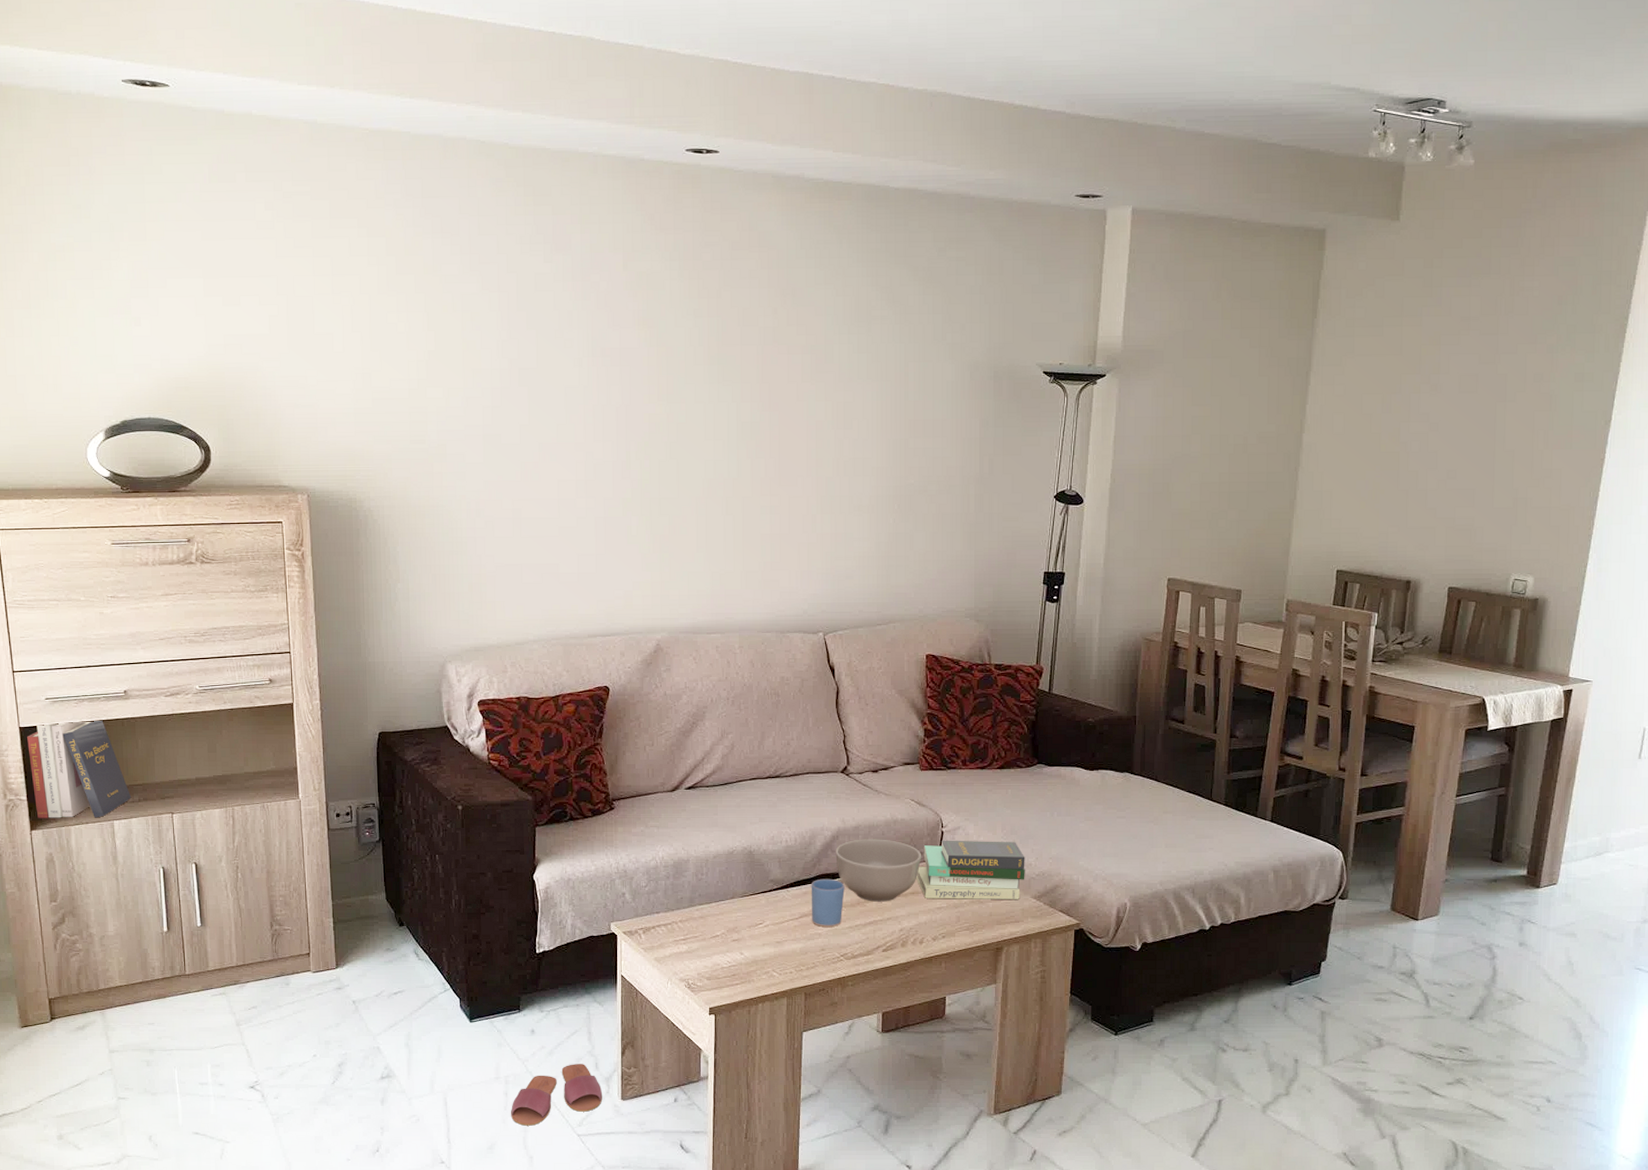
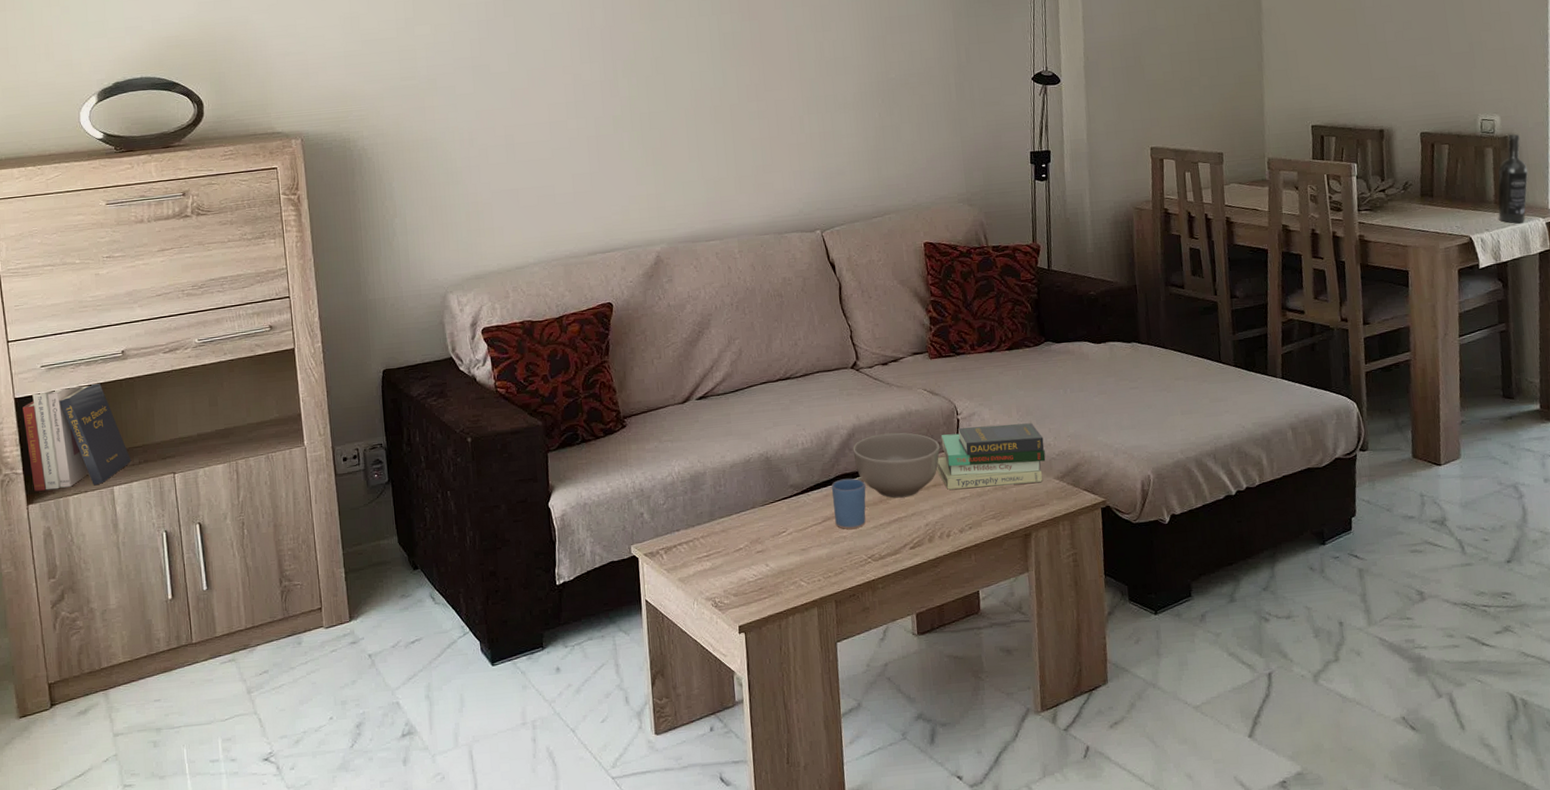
slippers: present [511,1064,603,1126] -> none [540,699,636,773]
wine bottle: none [1516,596,1554,689] -> present [1498,133,1528,224]

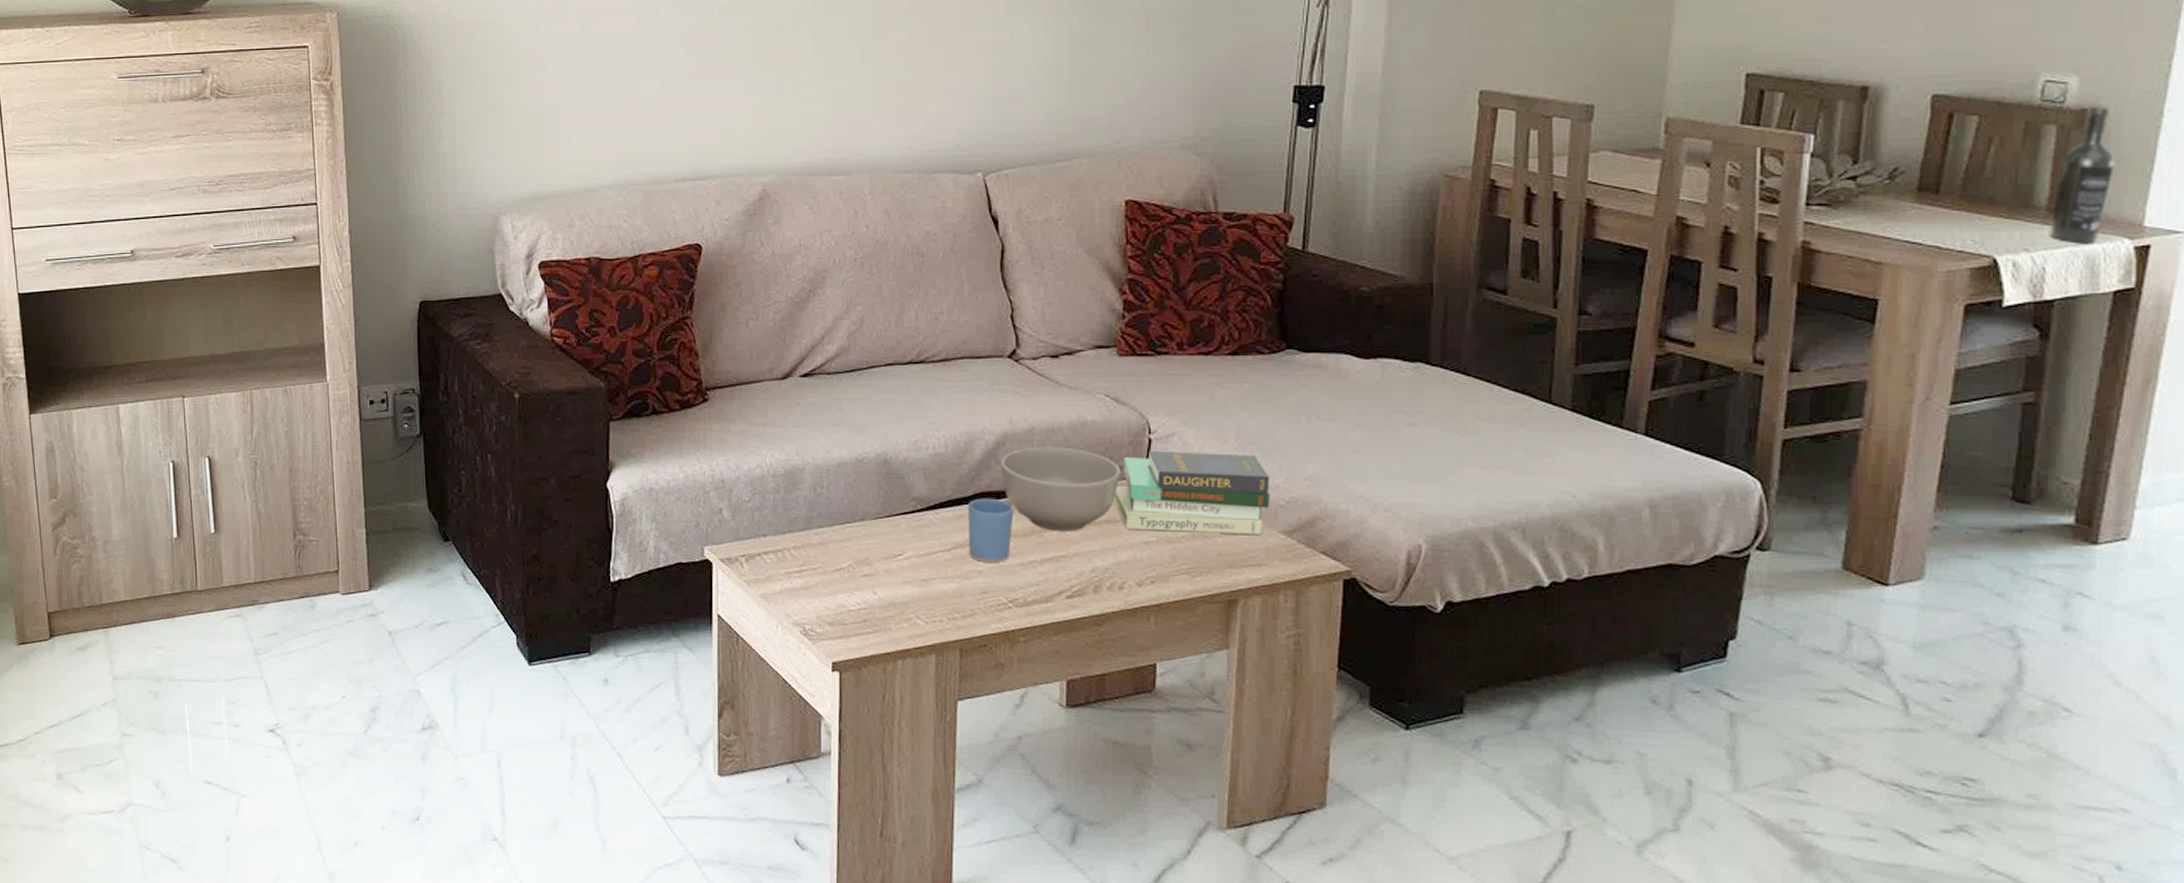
books: present [22,382,132,492] -> none [26,283,139,401]

